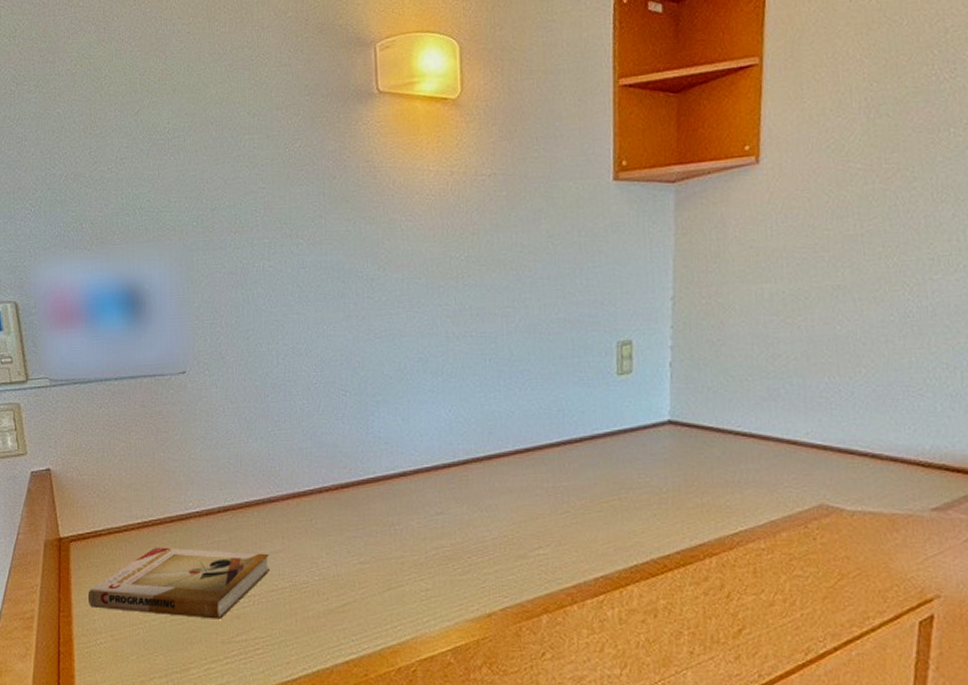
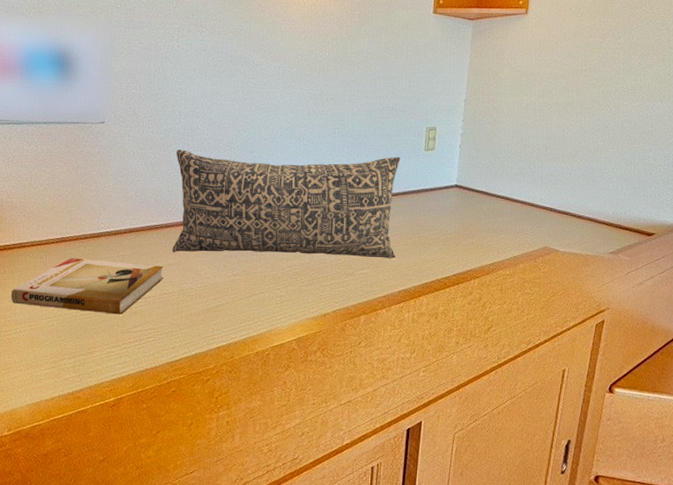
pillow: none [275,386,587,535] -> present [172,149,401,259]

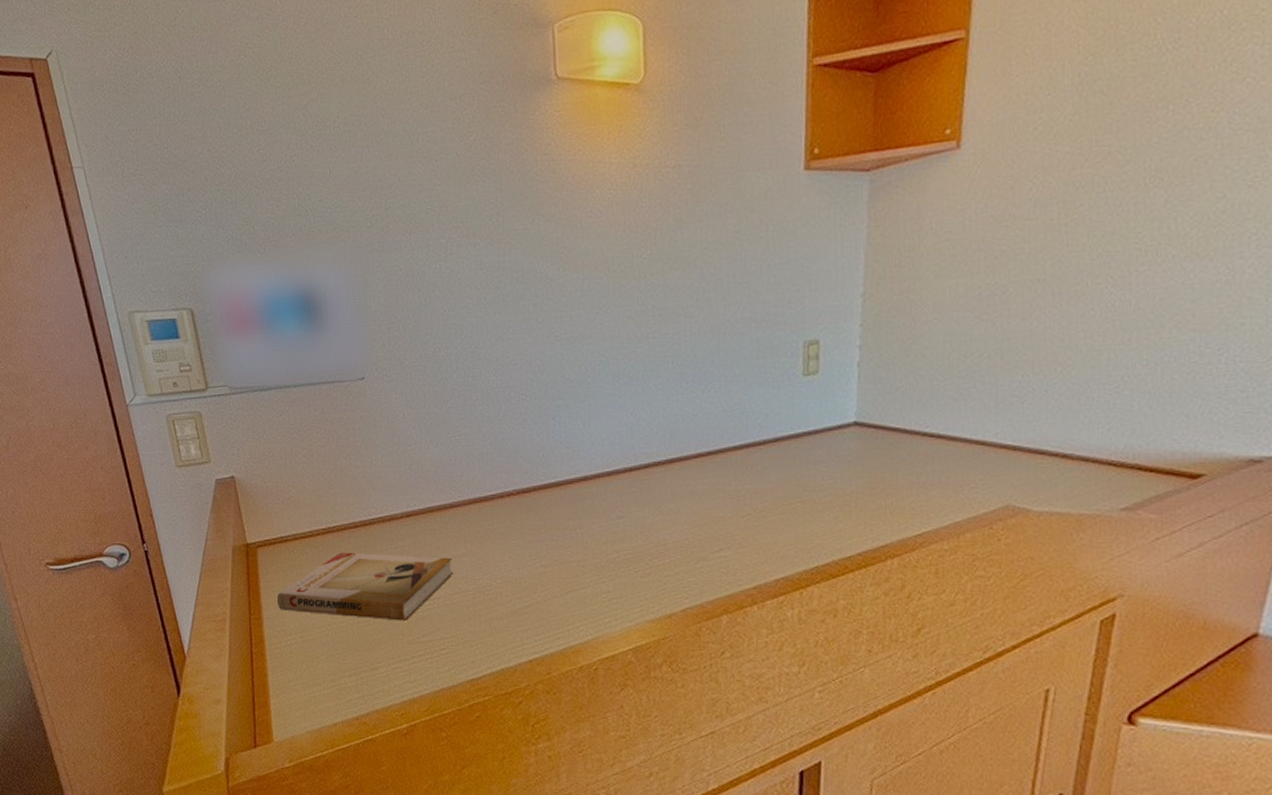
pillow: present [172,149,401,259] -> none [455,387,769,539]

